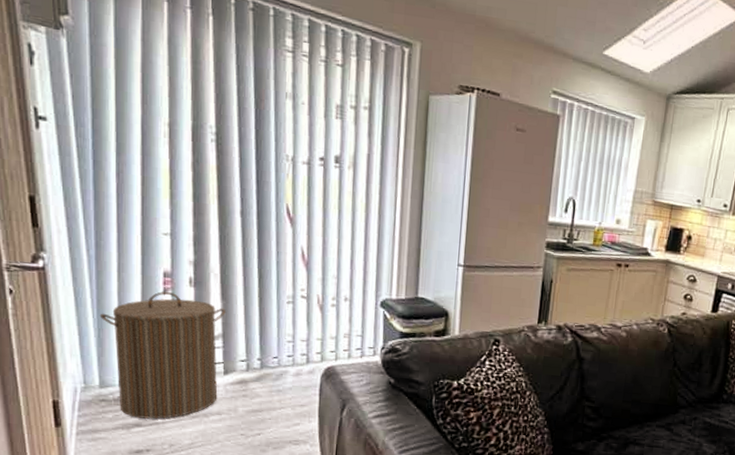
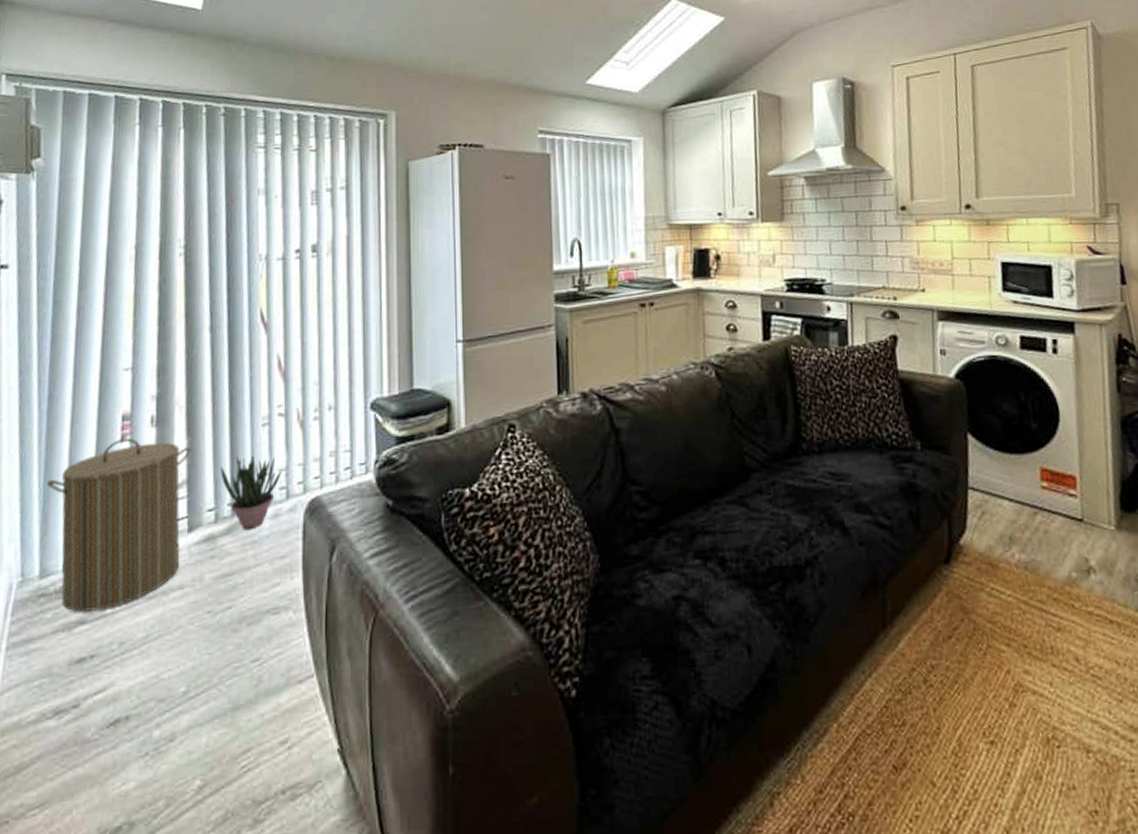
potted plant: none [250,323,303,381] -> present [219,456,281,531]

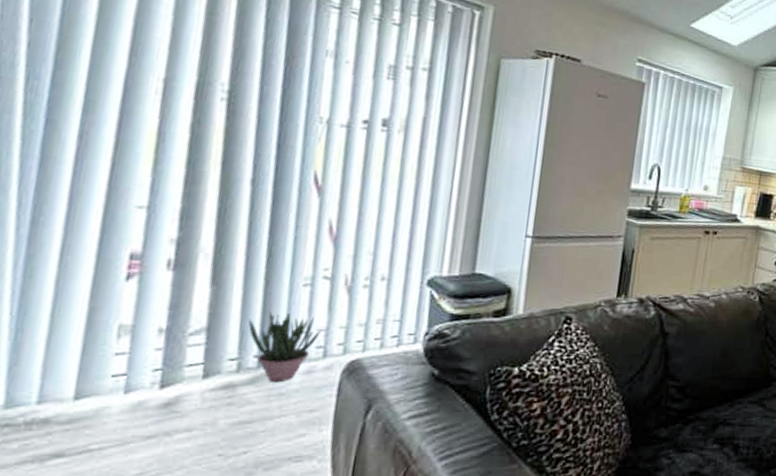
laundry hamper: present [46,438,192,613] -> none [21,278,216,445]

